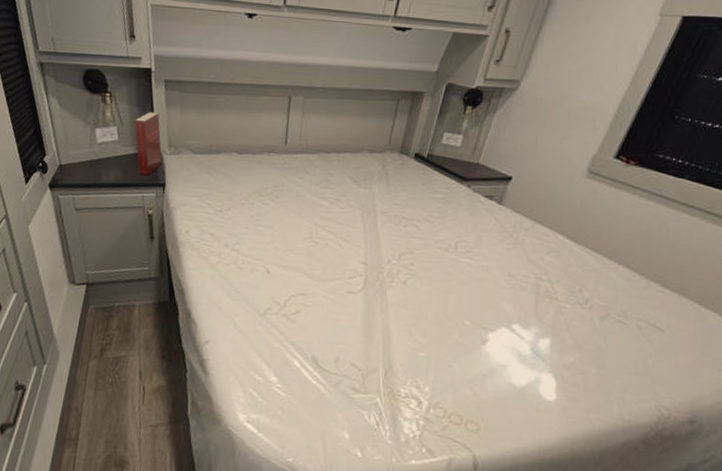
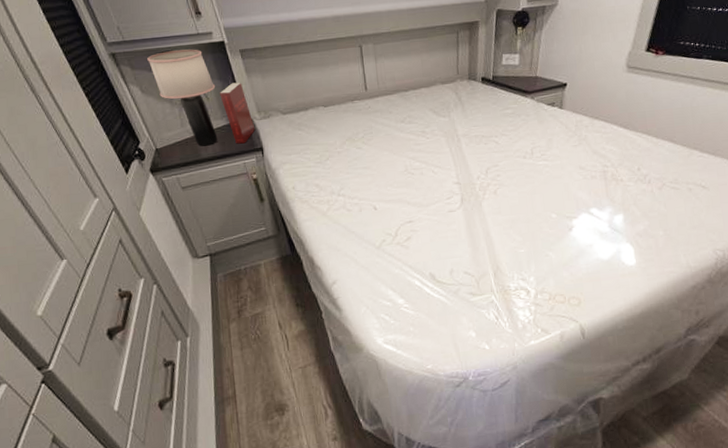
table lamp: none [72,69,133,172] -> present [147,49,218,146]

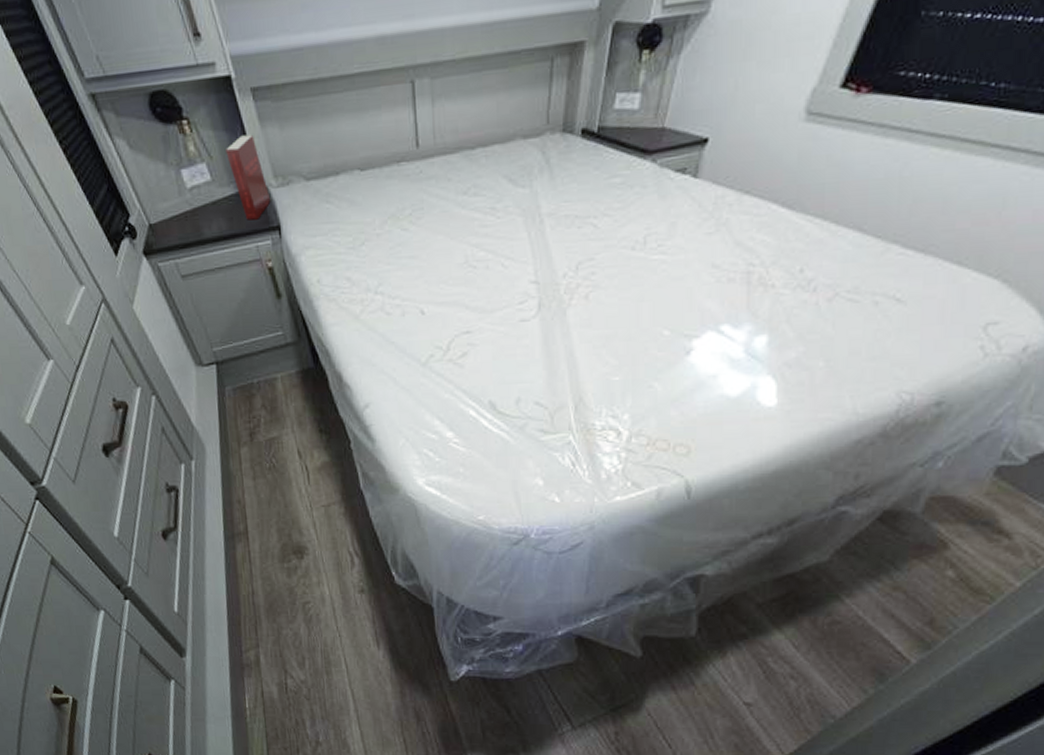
table lamp: present [147,49,218,146] -> none [135,87,224,223]

